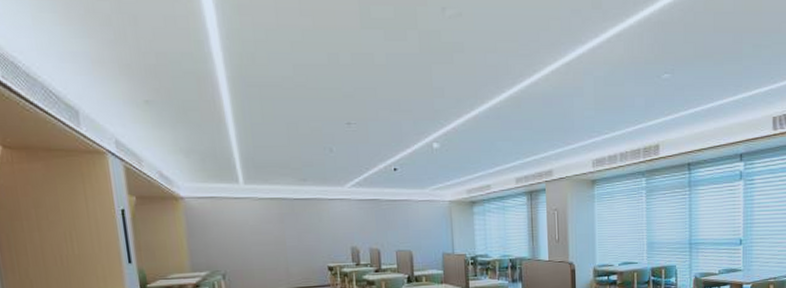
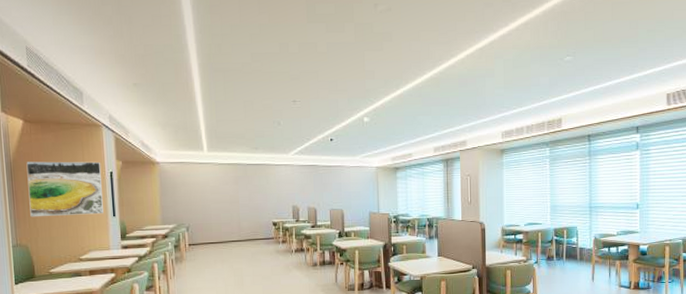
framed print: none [9,197,116,266] -> present [26,161,103,217]

